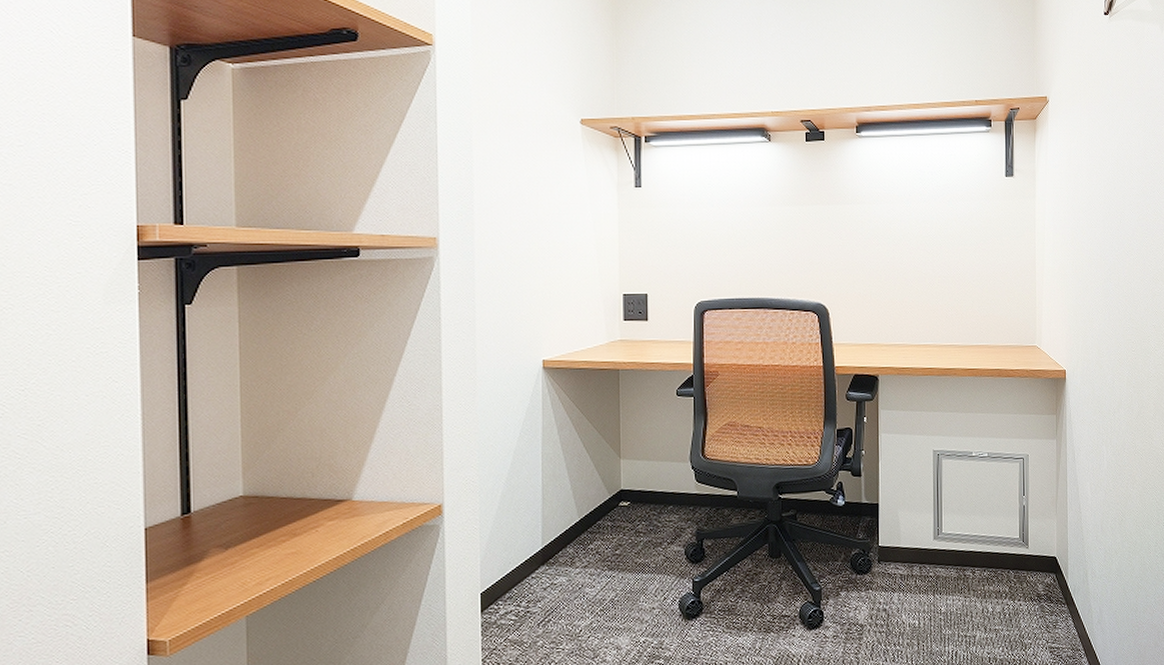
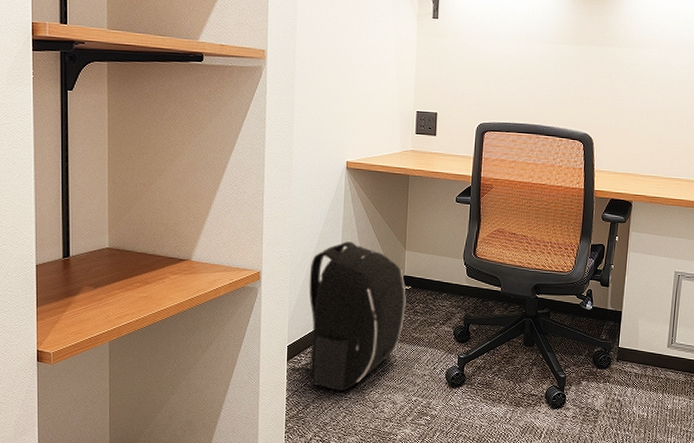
backpack: none [486,455,625,642] -> present [290,241,406,391]

